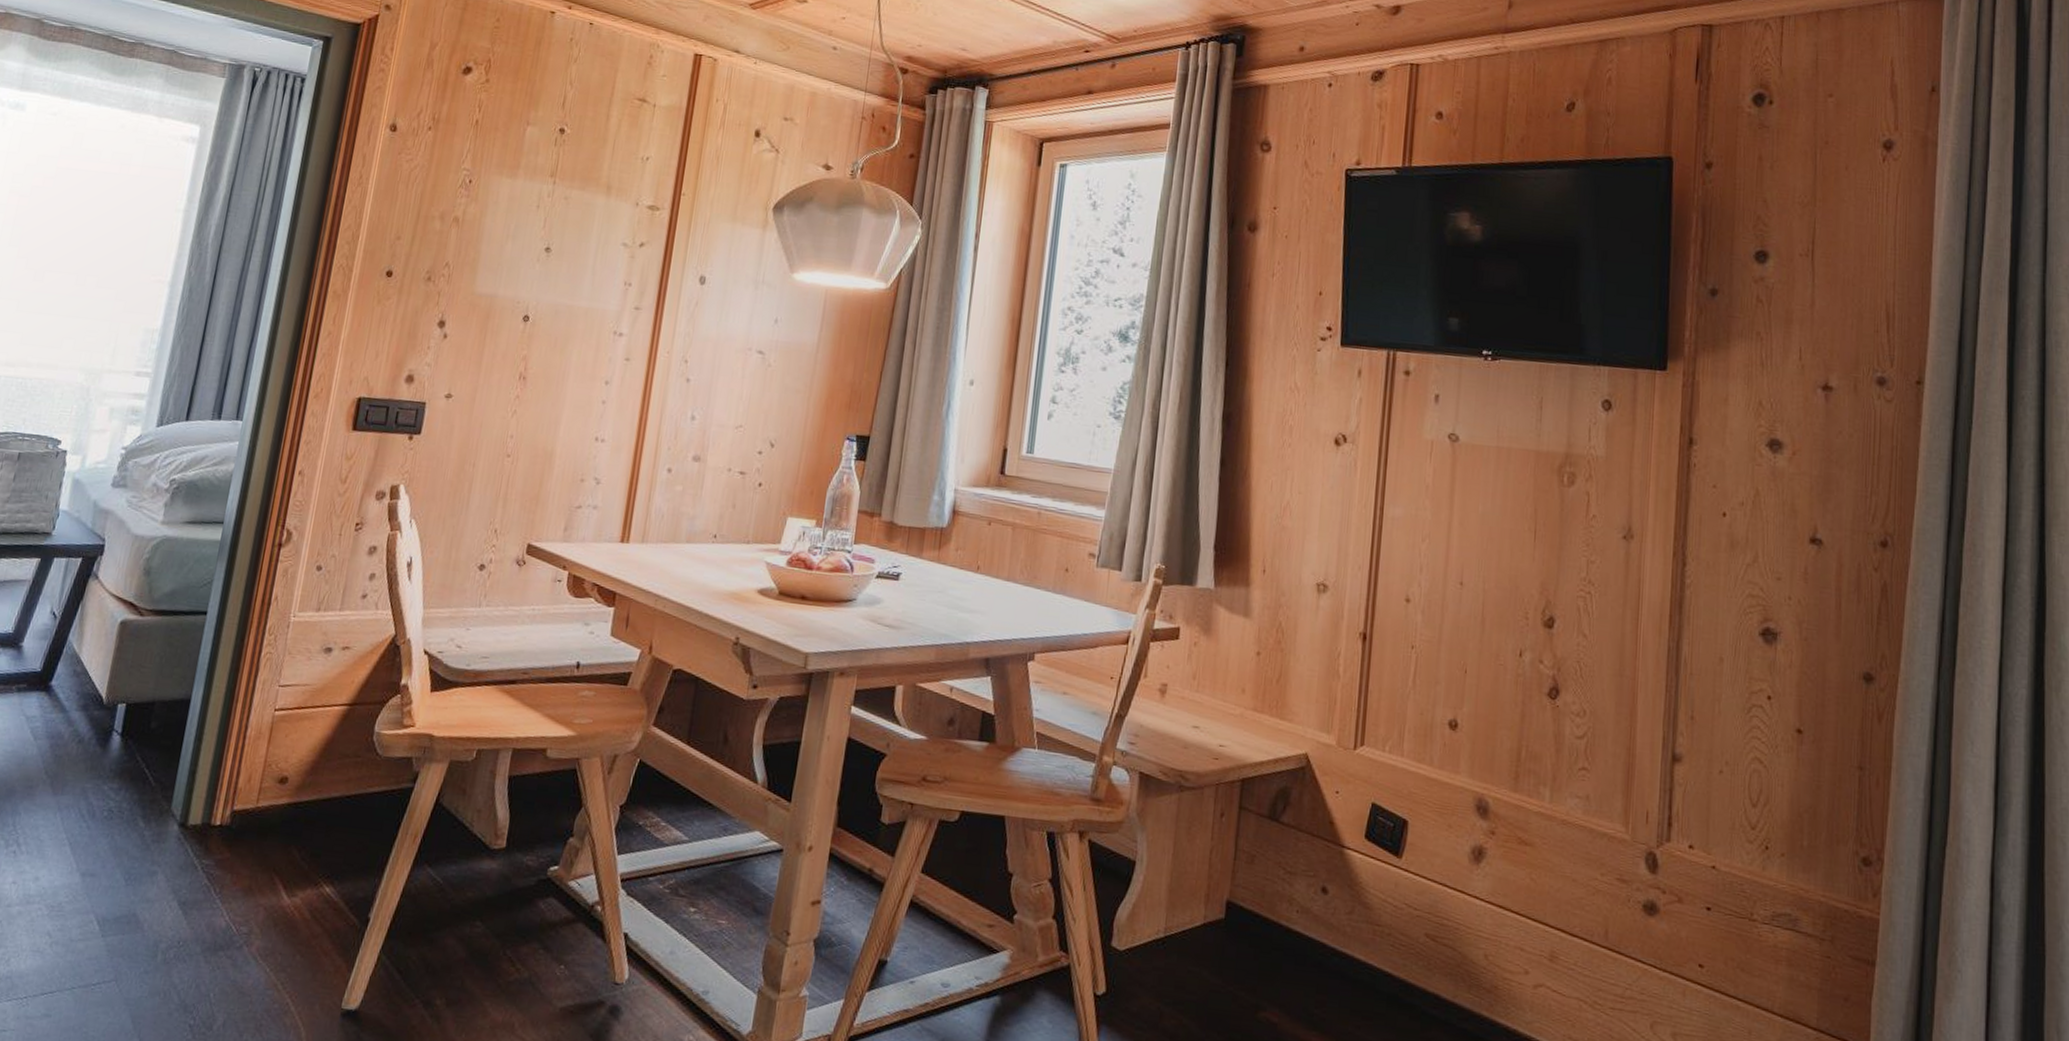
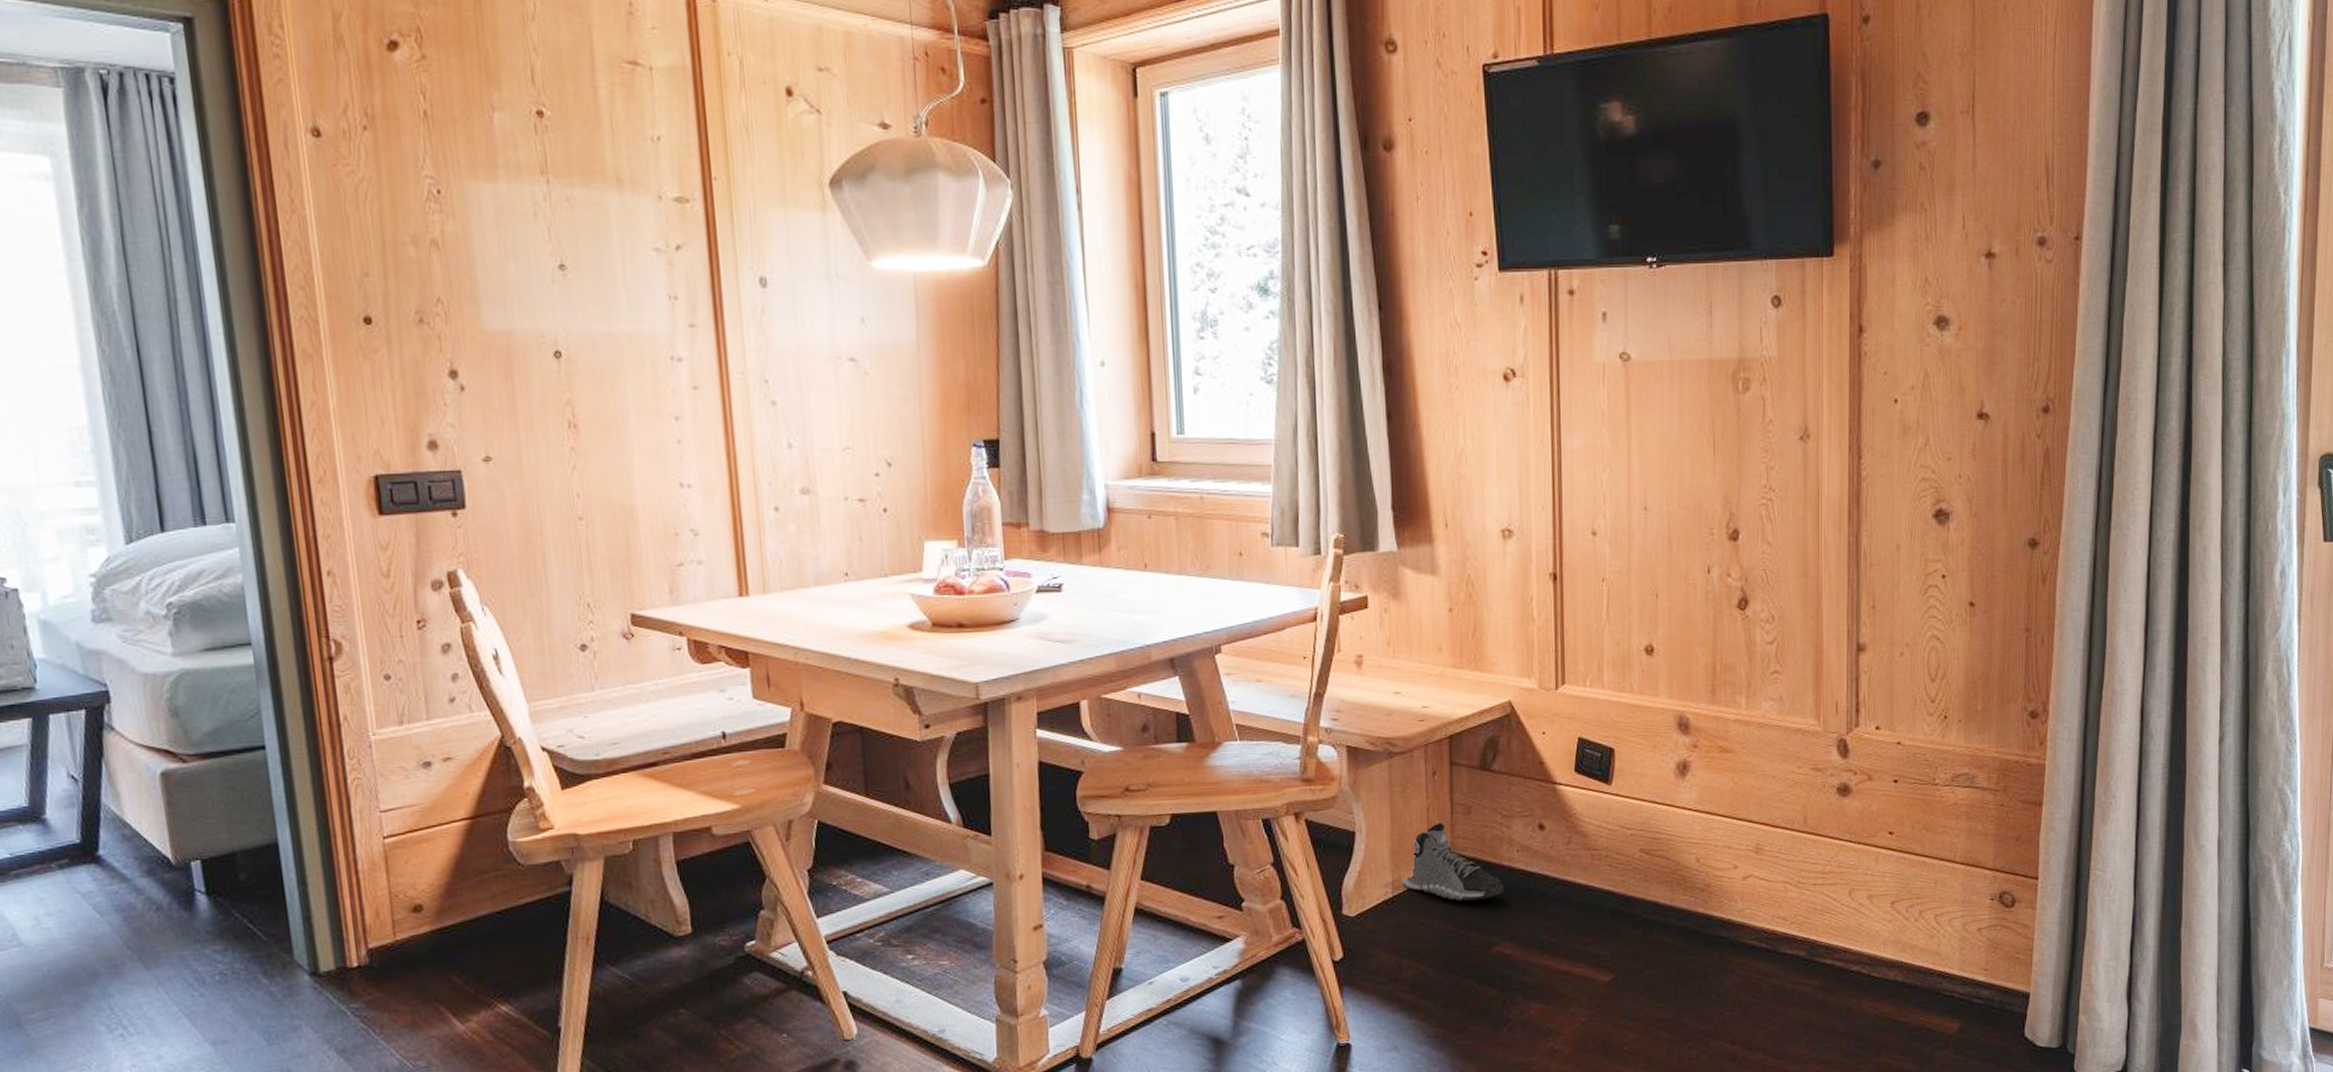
sneaker: none [1175,866,1279,958] -> present [1402,822,1504,901]

